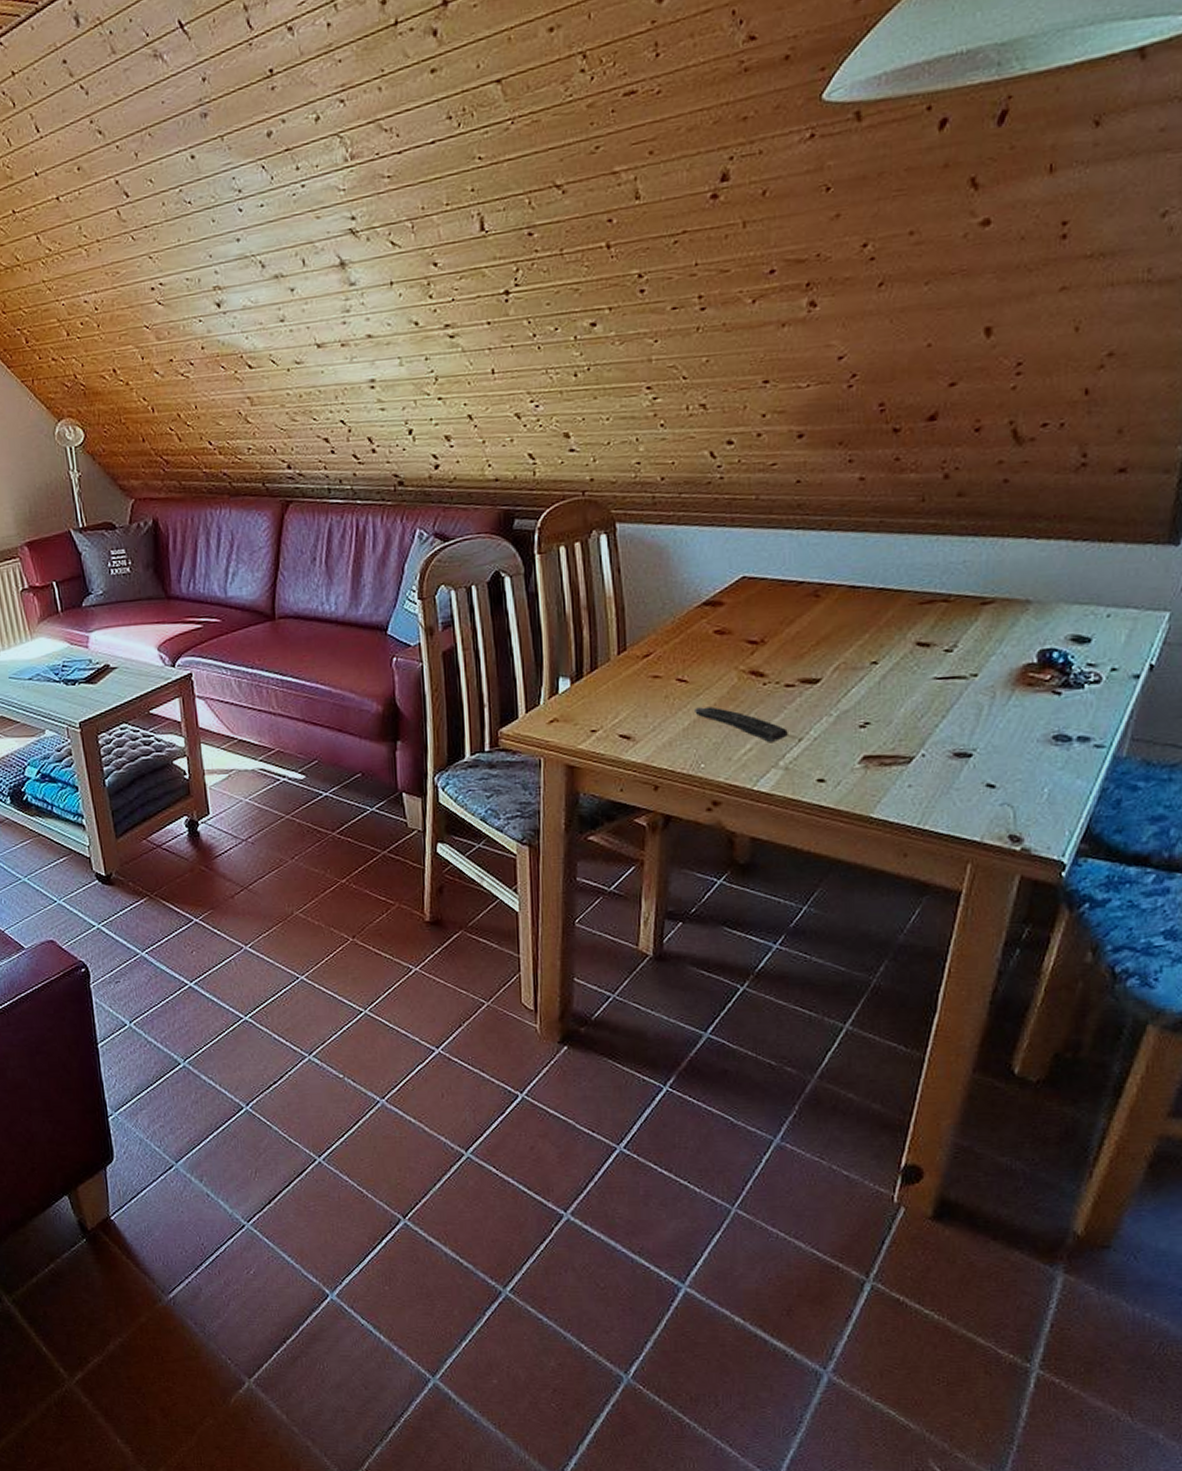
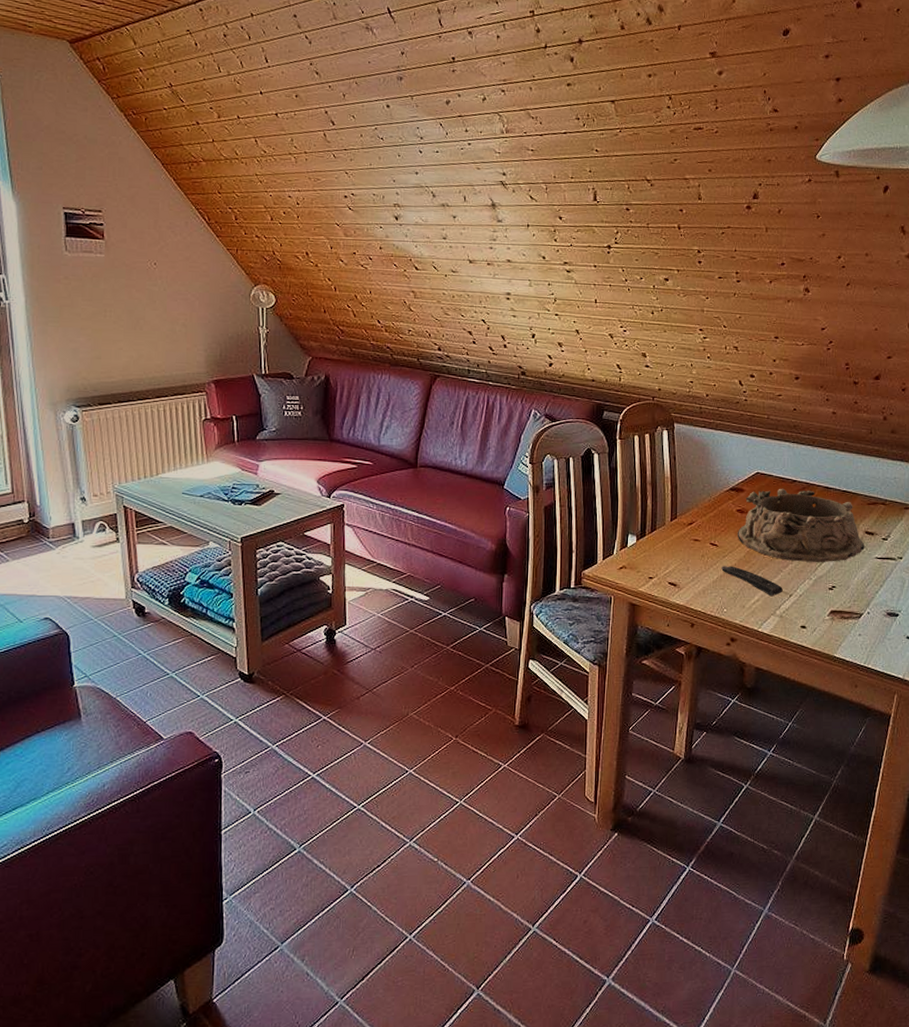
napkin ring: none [717,592,916,694] -> present [738,488,865,563]

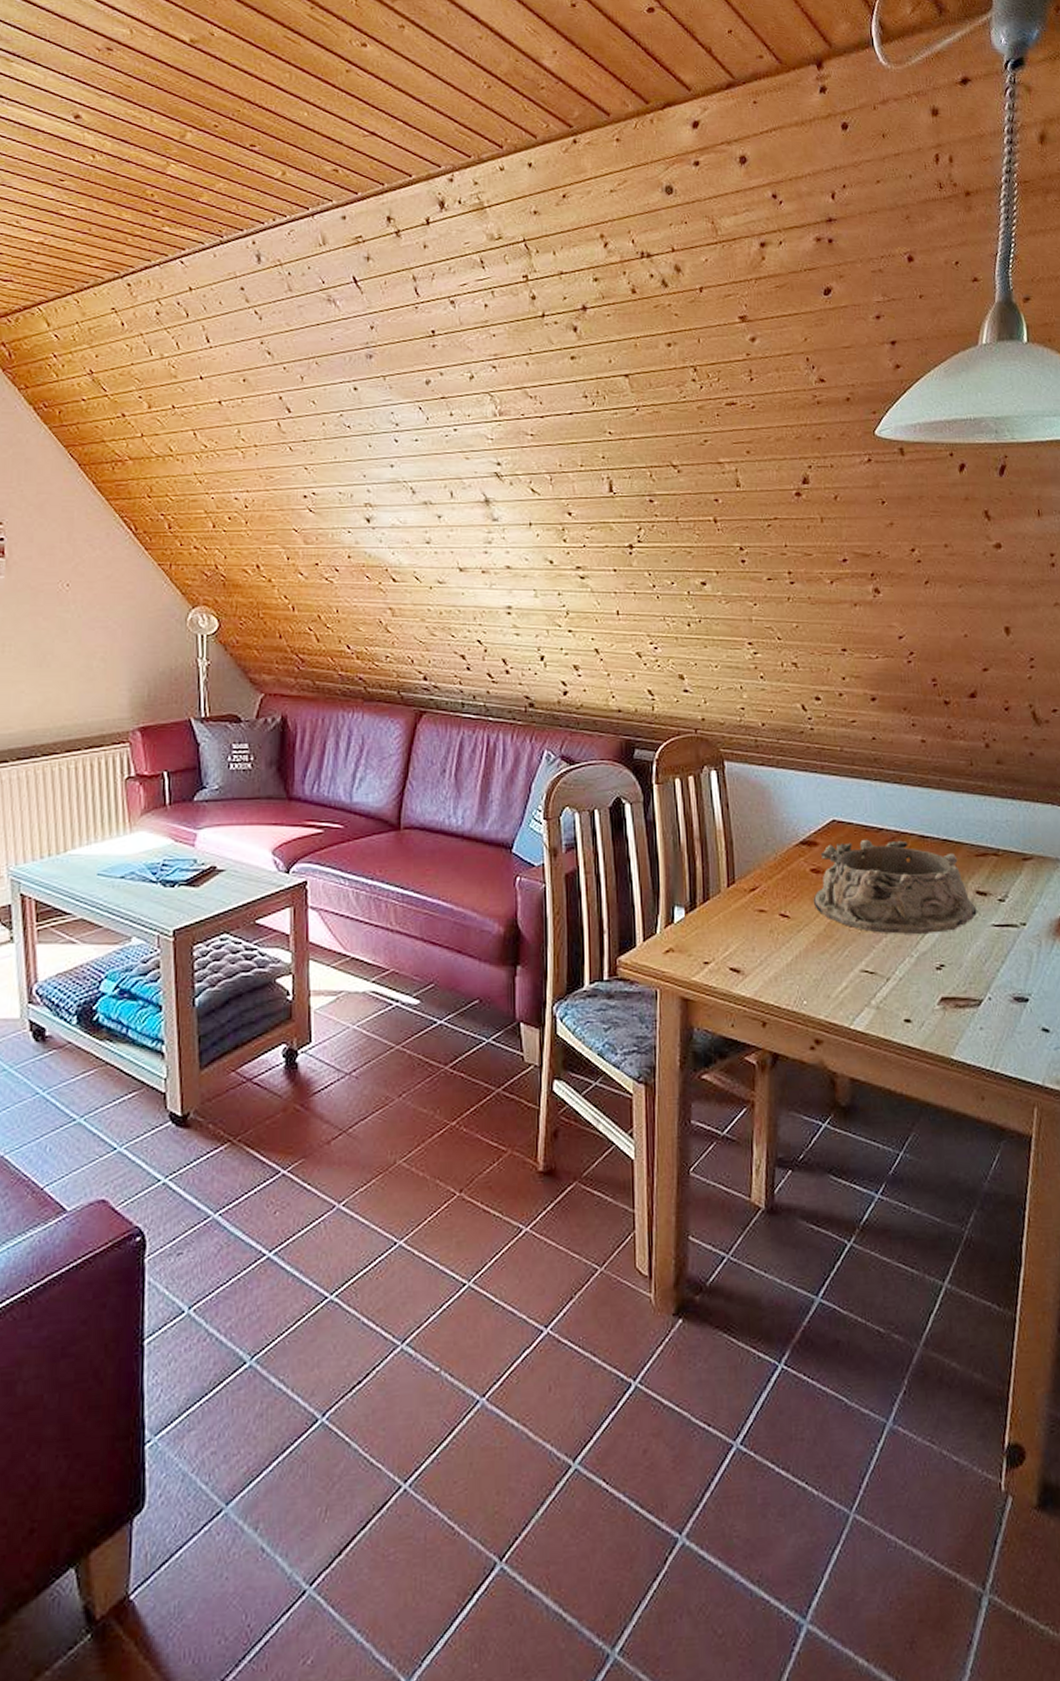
remote control: present [721,566,783,596] -> none [796,943,877,980]

